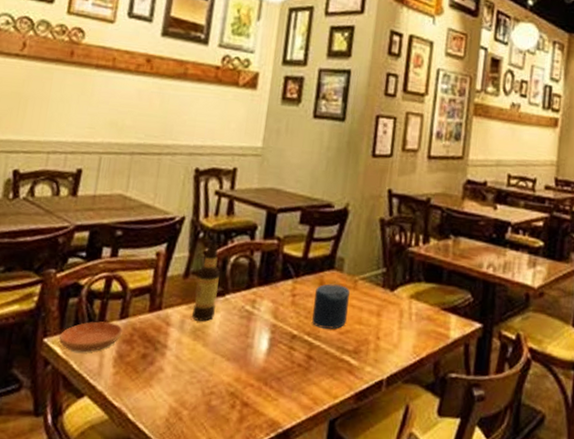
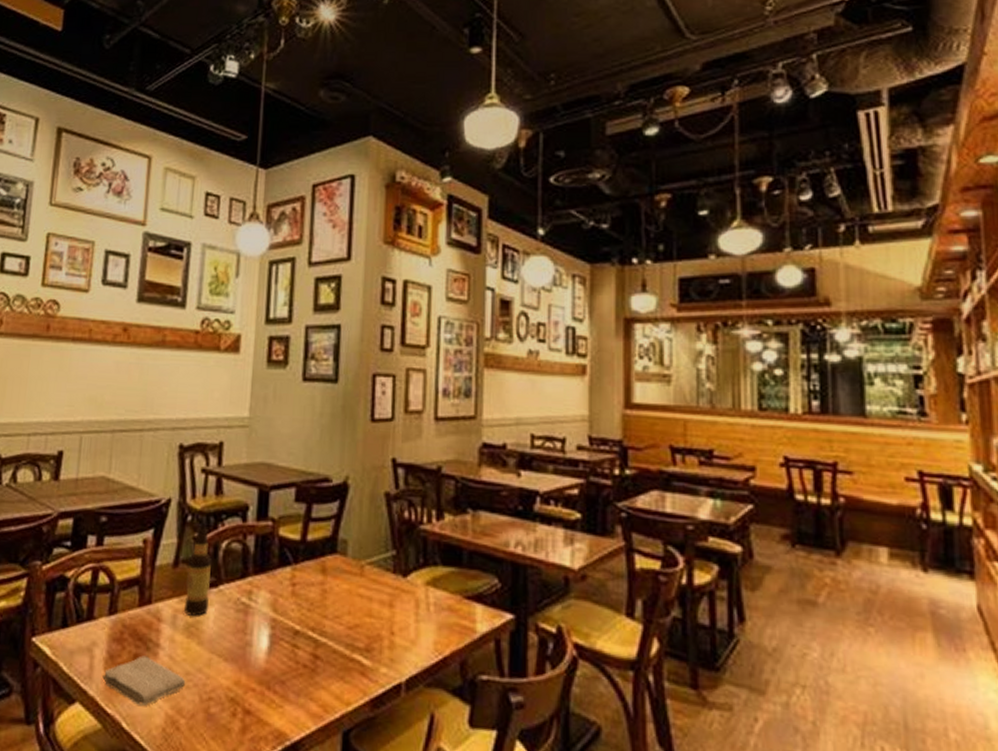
saucer: present [58,321,124,352] -> none [47,617,113,653]
washcloth: none [111,355,190,399] -> present [102,655,186,705]
candle: present [312,283,350,329] -> none [316,570,356,623]

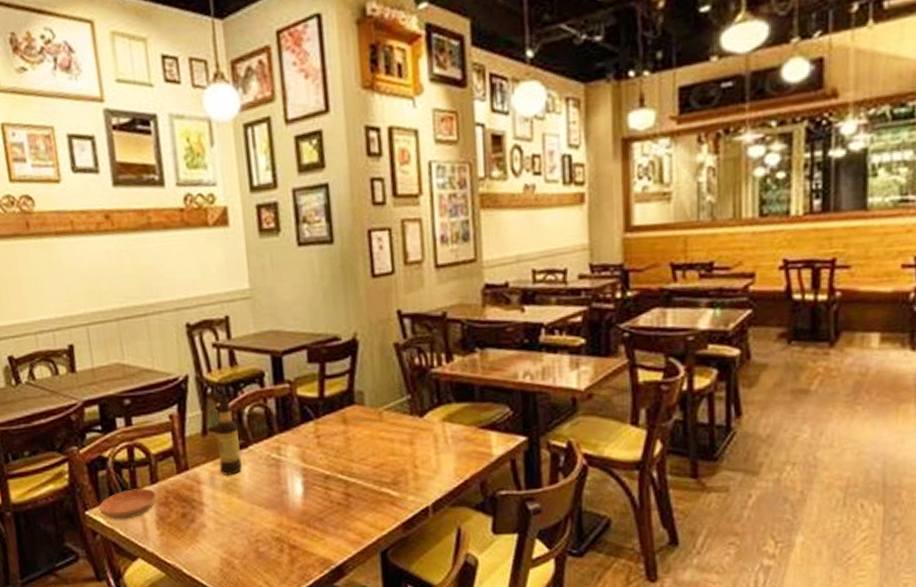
saucer: none [47,617,113,653] -> present [98,487,158,520]
washcloth: present [102,655,186,705] -> none [157,514,234,554]

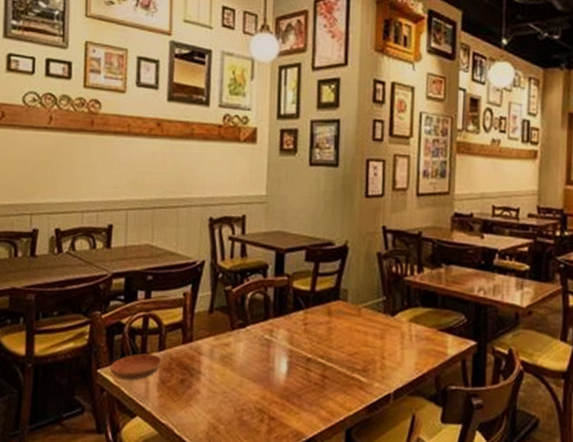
bottle: present [215,396,242,475] -> none [220,282,240,350]

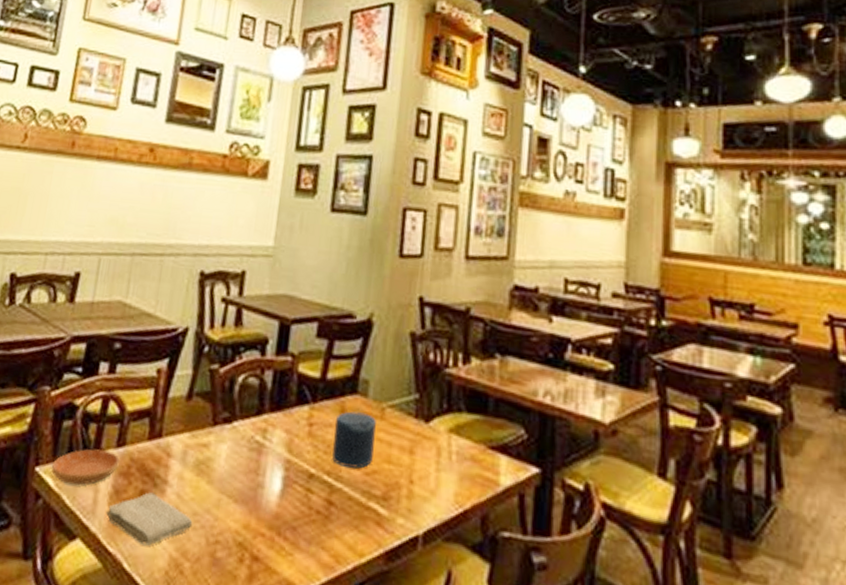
washcloth: none [156,380,223,417] -> present [106,492,193,546]
candle: none [324,312,355,352] -> present [332,411,376,469]

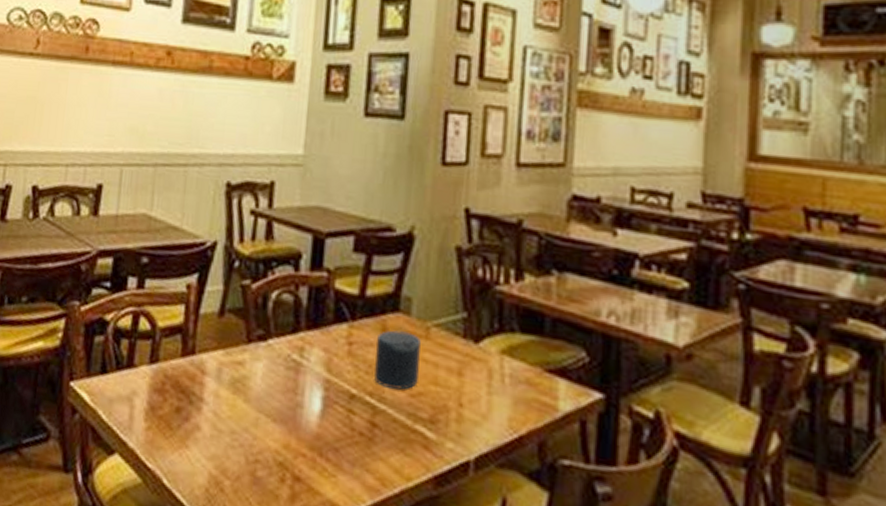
saucer: present [51,448,121,485] -> none [85,364,155,401]
washcloth: present [106,492,193,546] -> none [143,409,231,463]

